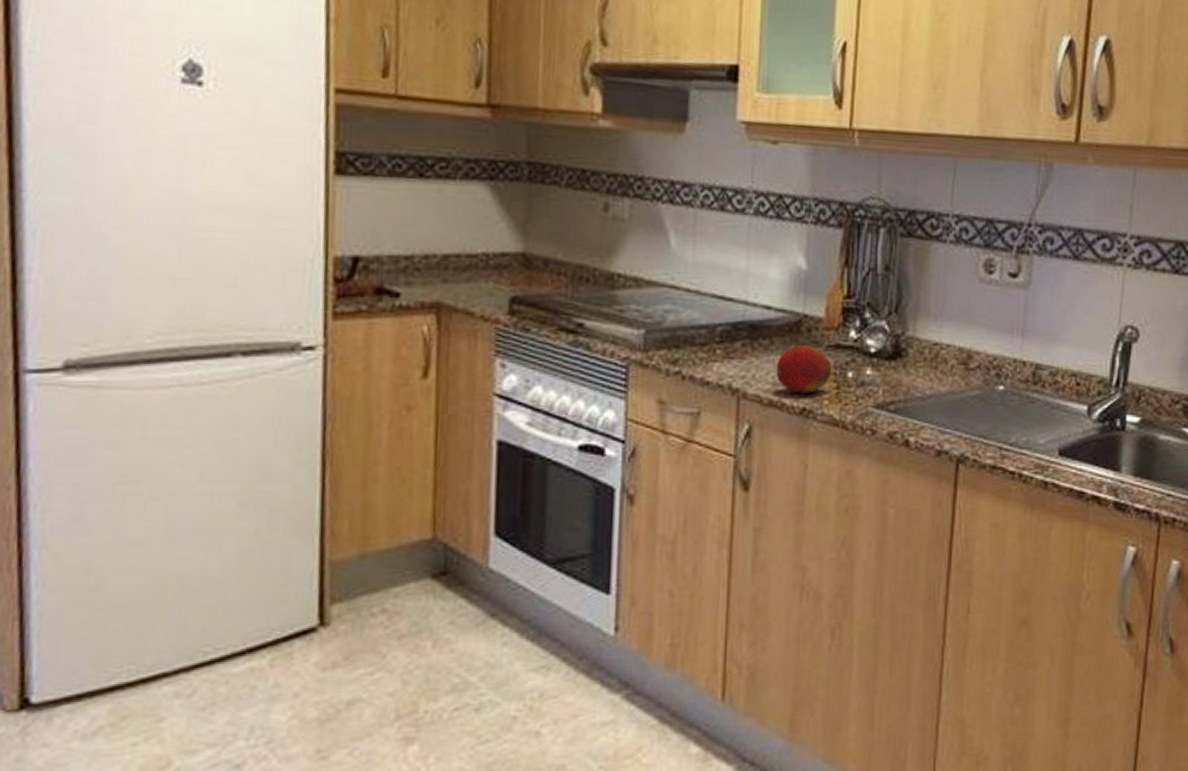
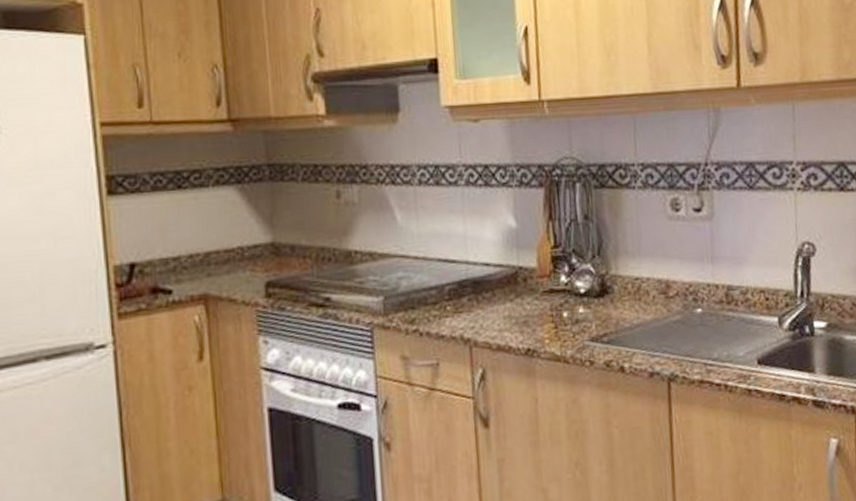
fruit: present [776,345,832,394] -> none [500,293,549,337]

